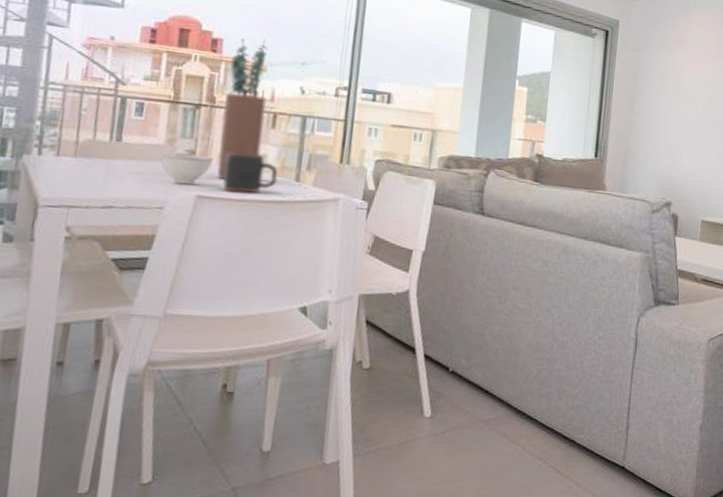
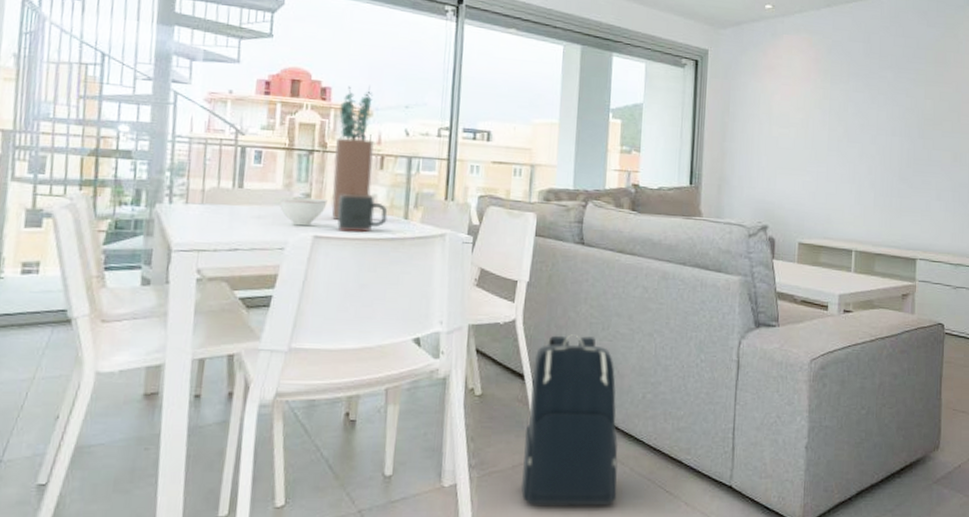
backpack: none [406,307,511,486] -> present [520,334,618,506]

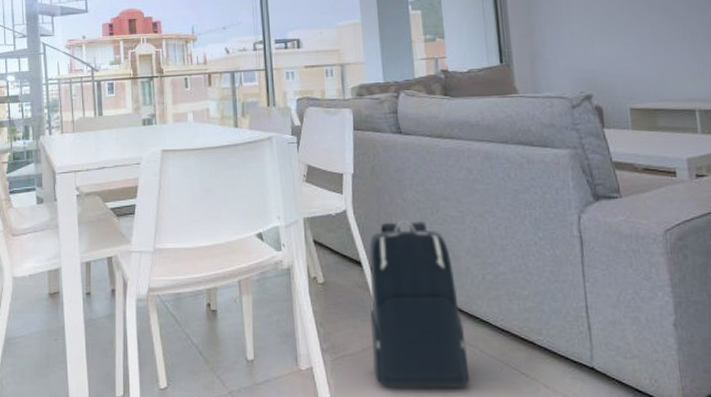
bowl: present [279,197,328,226] -> none [131,117,170,143]
vase: present [331,85,375,220] -> none [169,14,204,134]
mug: present [337,193,388,233] -> none [178,109,220,144]

